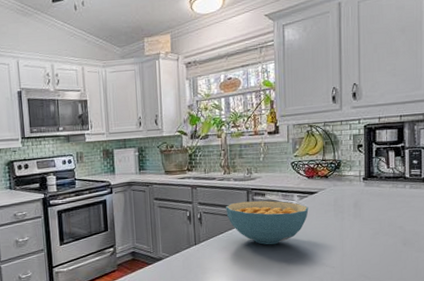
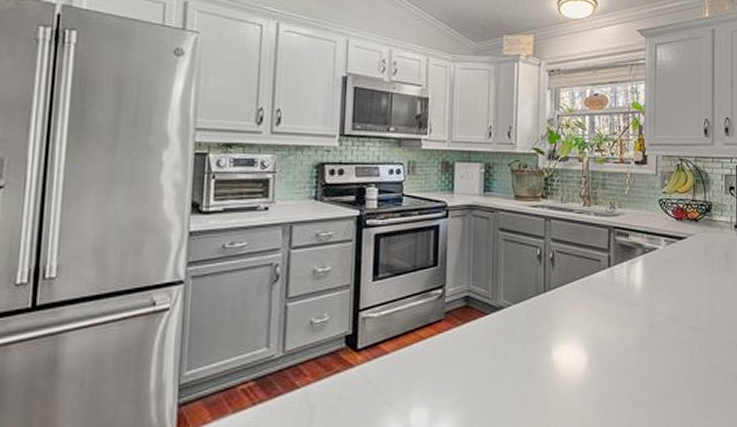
cereal bowl: present [226,200,309,245] -> none [583,242,676,299]

